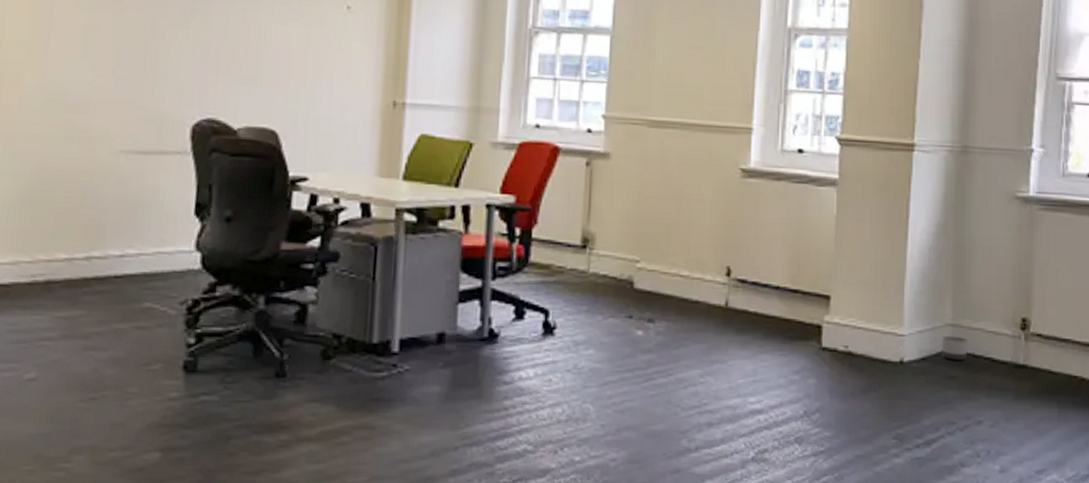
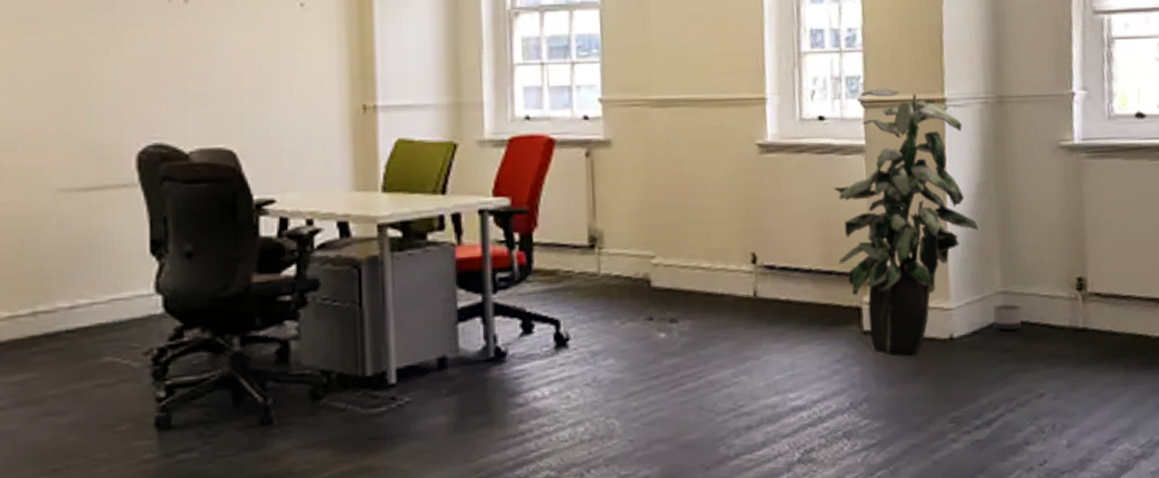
indoor plant: none [805,128,935,375] -> present [833,88,979,357]

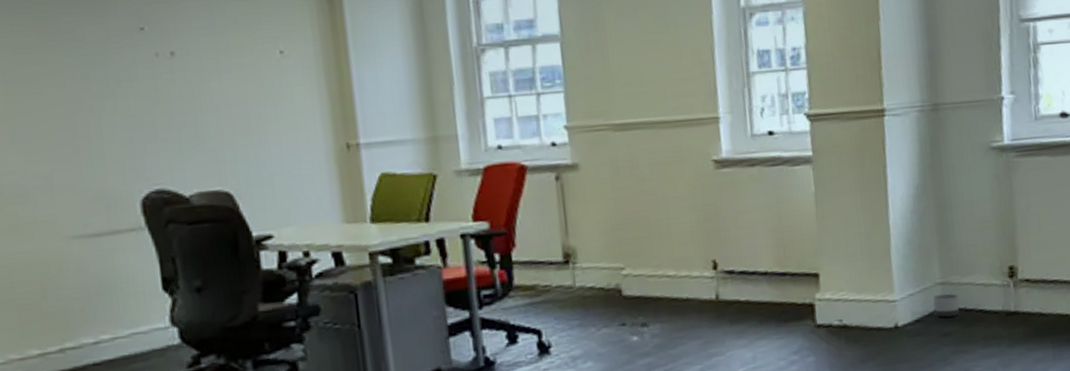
indoor plant: present [833,88,979,357] -> none [784,101,919,346]

